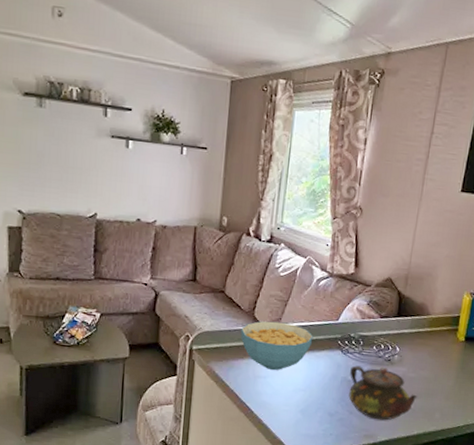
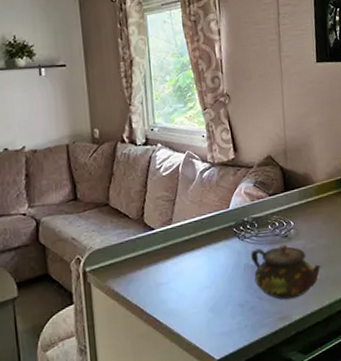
cereal bowl: present [240,321,313,370] -> none [133,222,208,274]

